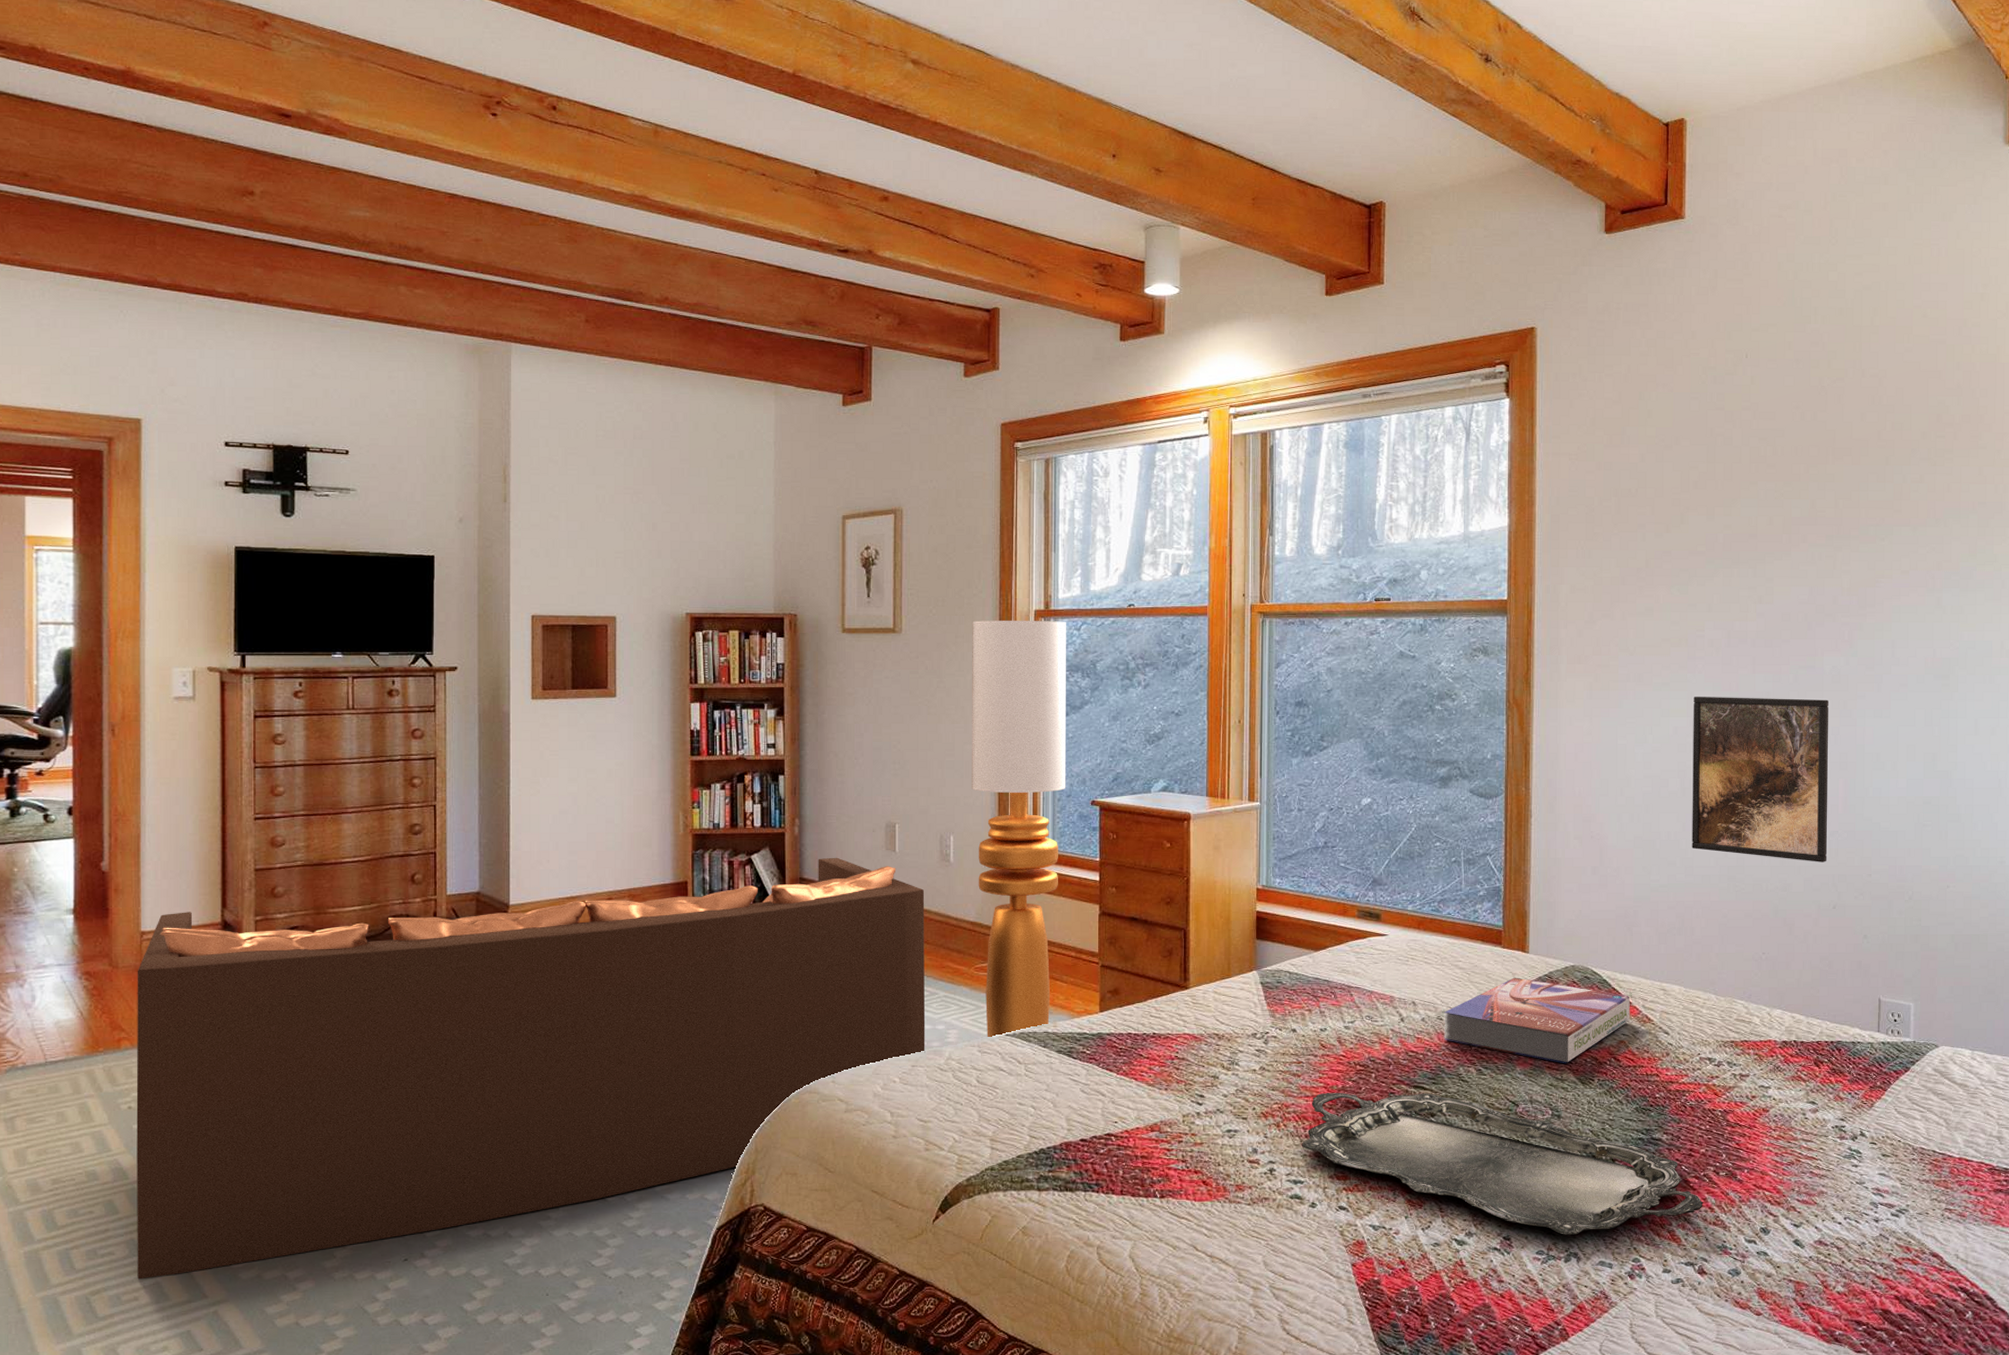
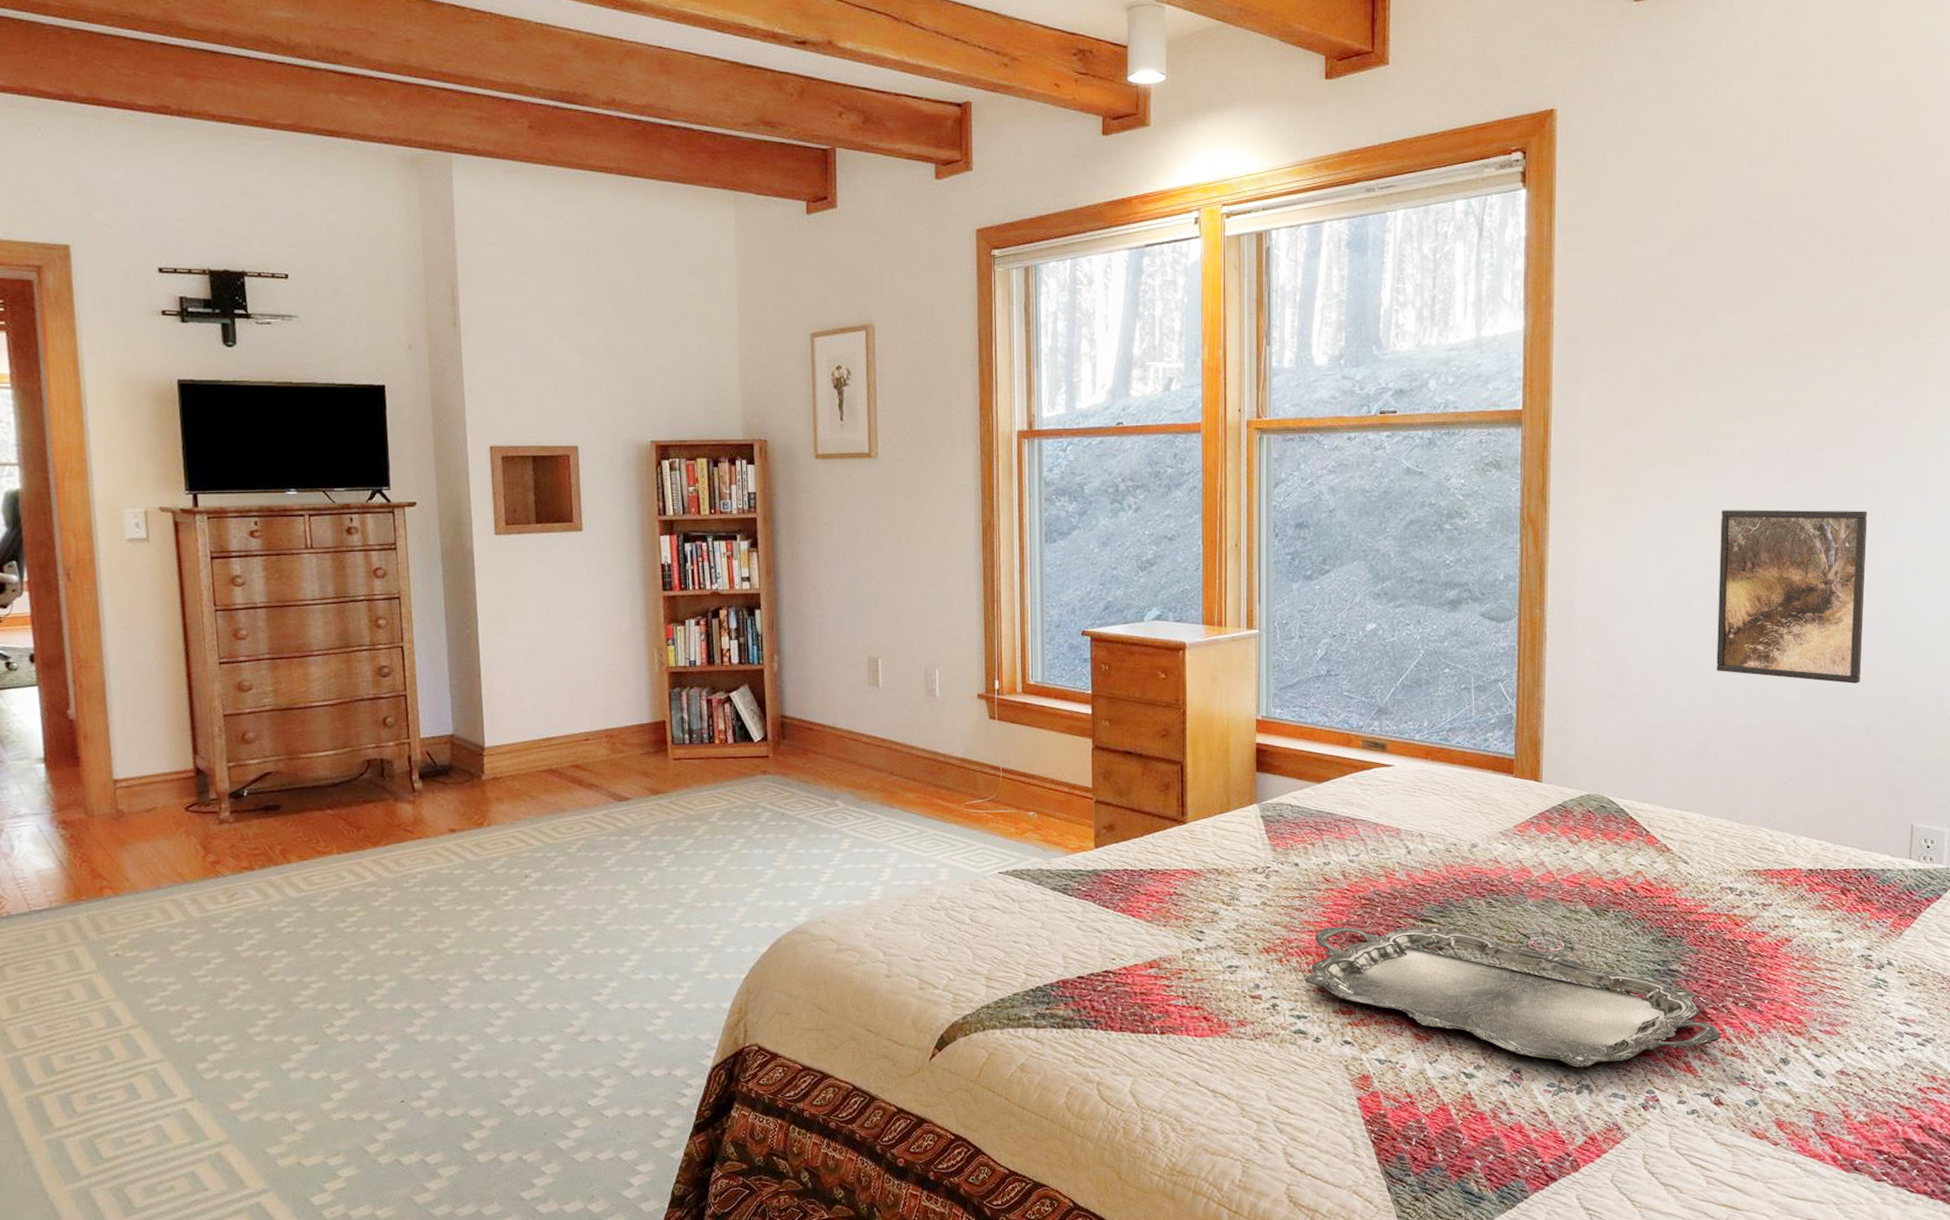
floor lamp: present [136,620,1067,1280] -> none [113,442,1055,1123]
textbook: present [1444,977,1630,1064] -> none [1452,807,1648,896]

